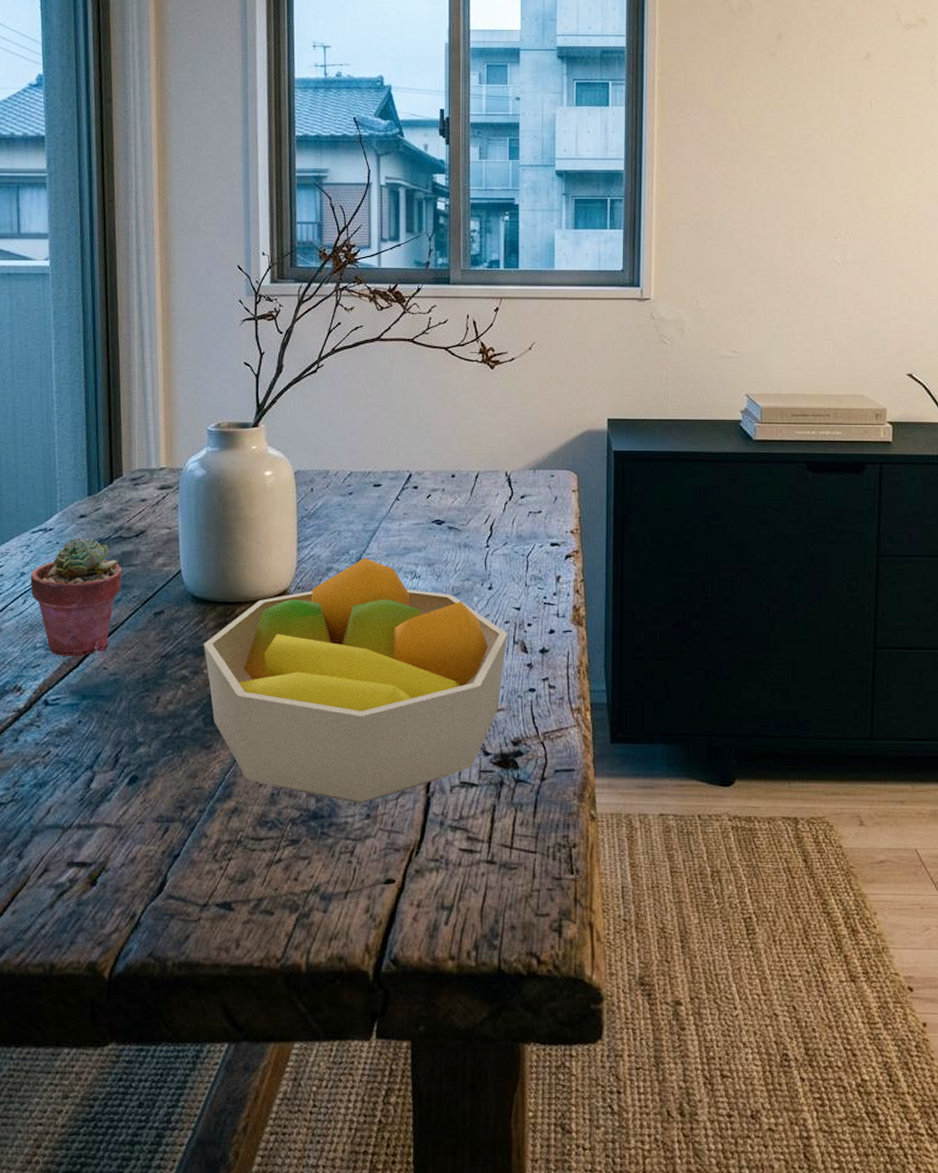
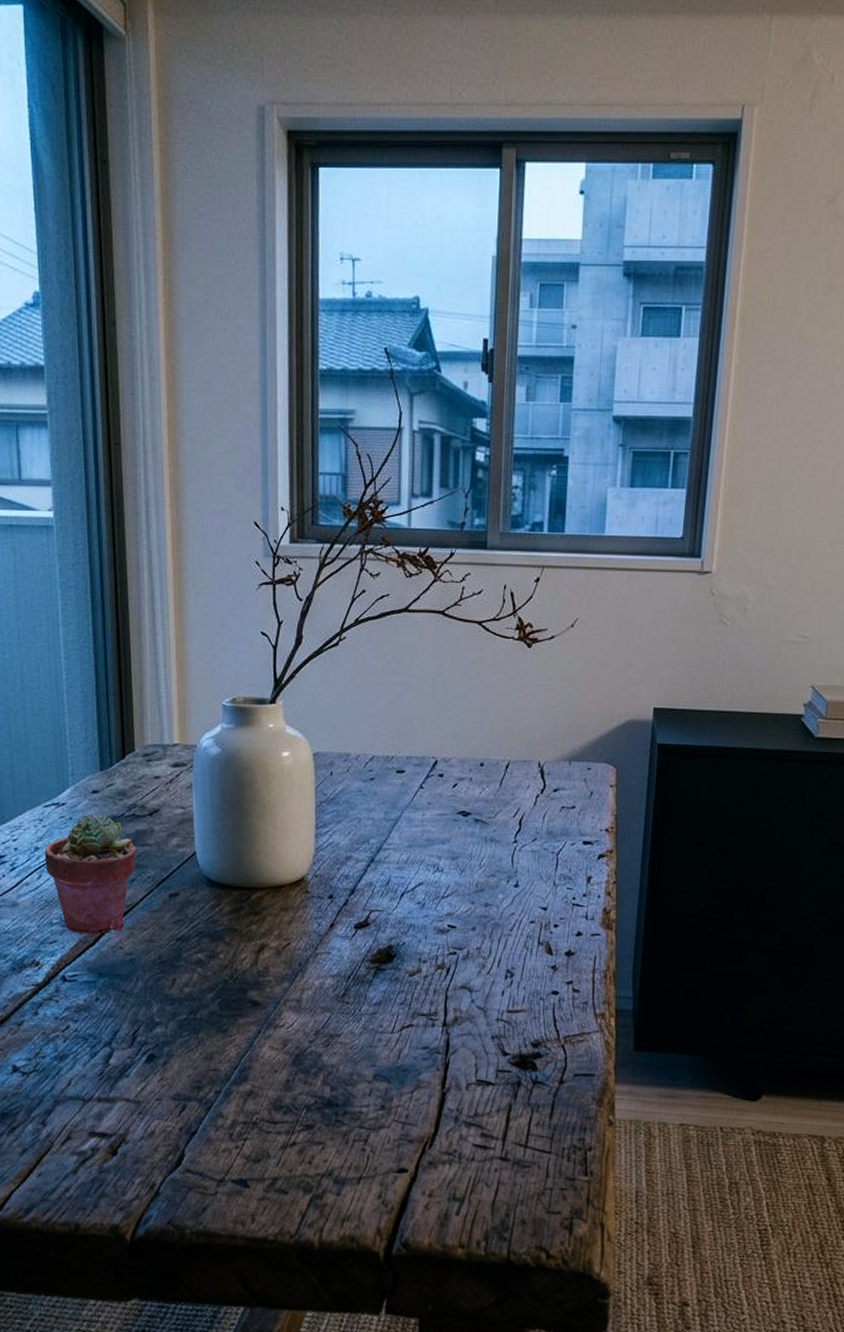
fruit bowl: present [203,557,509,804] -> none [218,847,533,1096]

